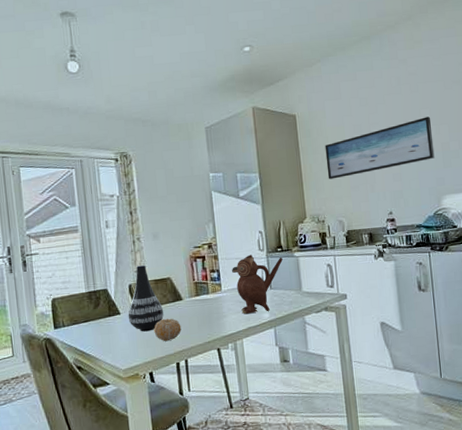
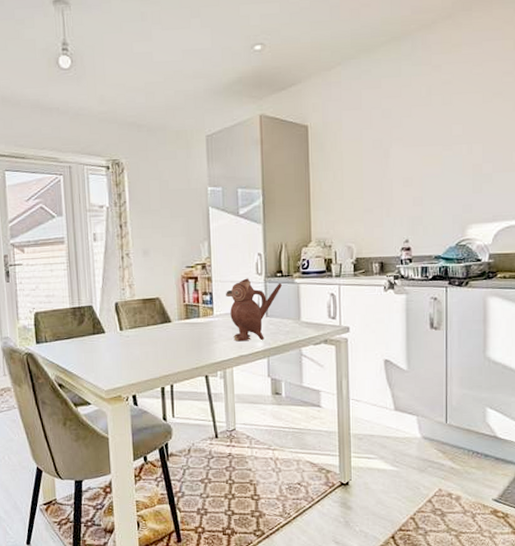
vase: present [128,265,164,332] -> none [113,283,150,353]
fruit: present [154,318,182,342] -> none [139,340,168,365]
wall art: present [325,116,435,180] -> none [338,133,464,200]

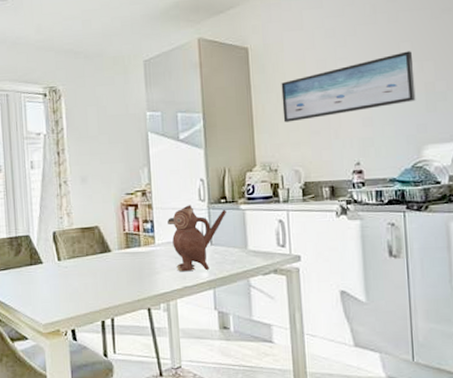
wall art: none [338,133,464,200] -> present [281,51,416,123]

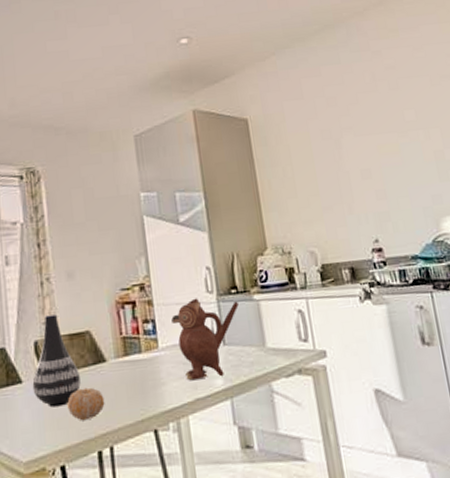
vase: none [50,211,89,284] -> present [32,314,81,408]
fruit: none [78,271,109,297] -> present [67,387,105,421]
wall art: present [281,51,416,123] -> none [286,118,427,199]

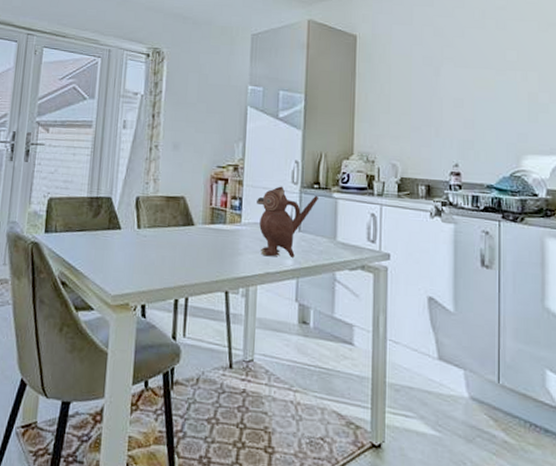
vase: present [32,314,81,408] -> none [129,177,170,256]
fruit: present [67,387,105,421] -> none [155,243,188,272]

